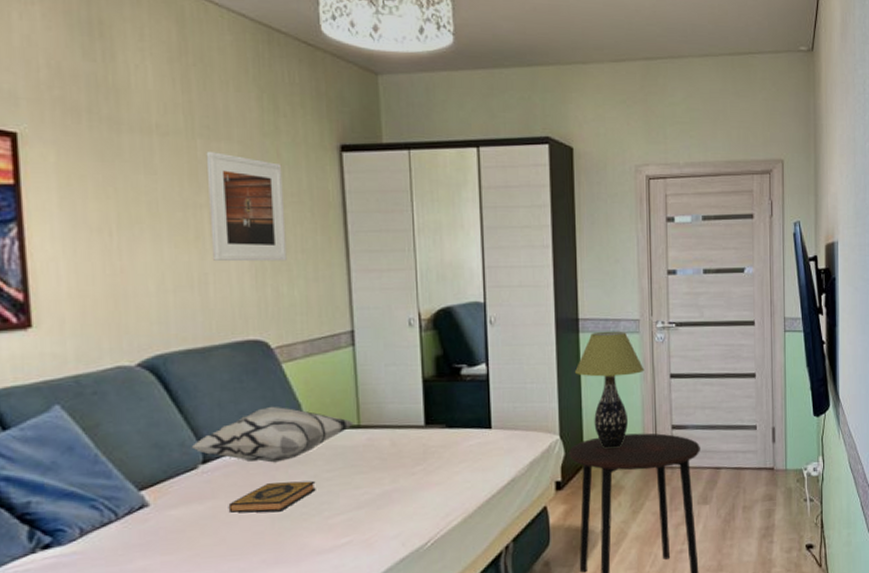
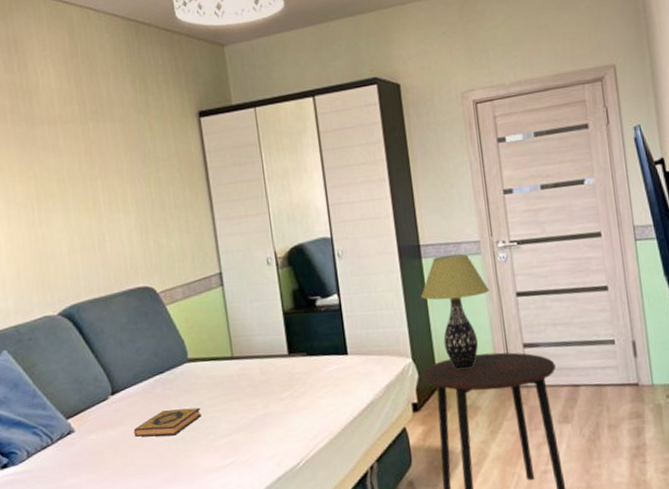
decorative pillow: present [191,406,356,463] -> none [102,343,230,393]
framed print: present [206,151,287,262] -> none [96,131,164,222]

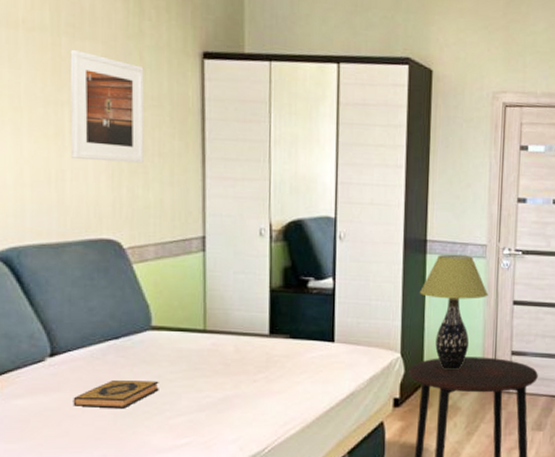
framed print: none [96,131,164,222] -> present [69,49,145,164]

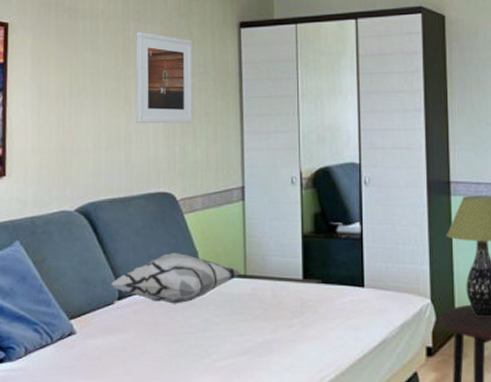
decorative pillow: none [40,305,202,361] -> present [110,252,242,304]
hardback book: present [73,380,159,409] -> none [135,323,207,351]

